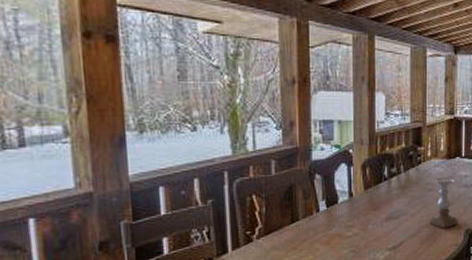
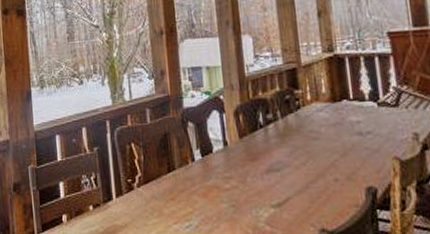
candle holder: present [430,177,458,228] -> none [318,123,355,185]

